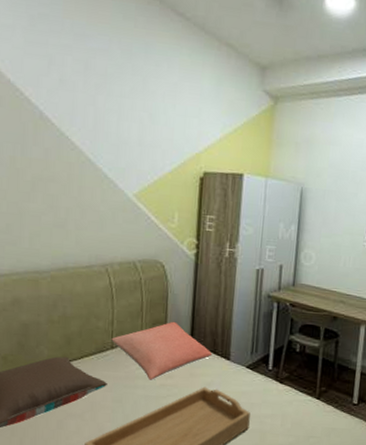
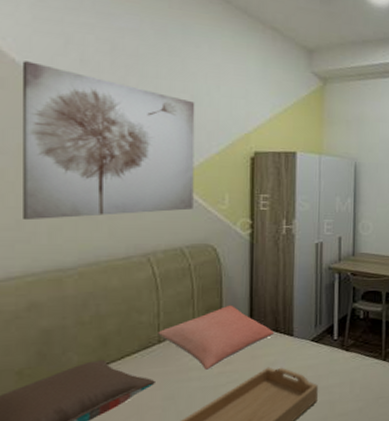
wall art: none [12,81,153,226] -> present [21,61,195,221]

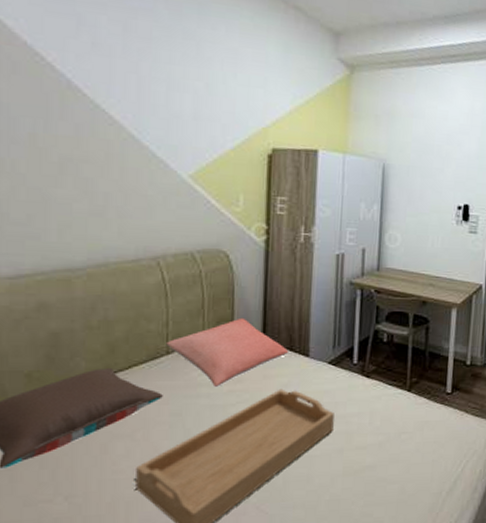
wall art: present [21,61,195,221] -> none [32,44,210,216]

